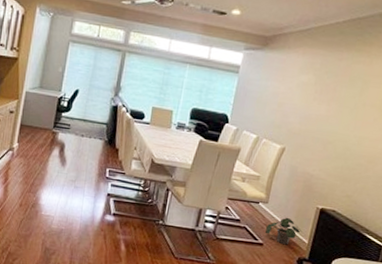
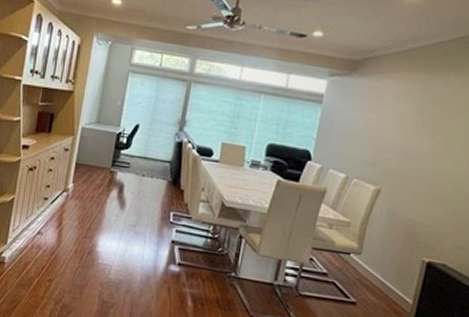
potted plant: present [264,217,302,245] -> none [357,271,405,305]

